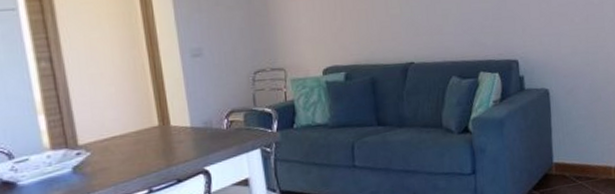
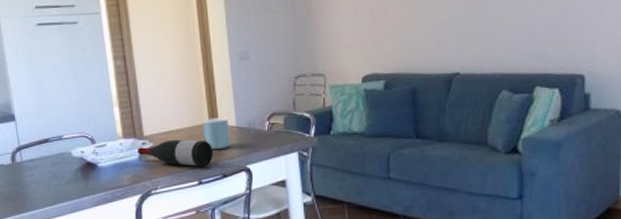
wine bottle: none [69,144,165,175] -> present [137,139,213,167]
mug: none [151,118,185,154] -> present [202,117,231,150]

